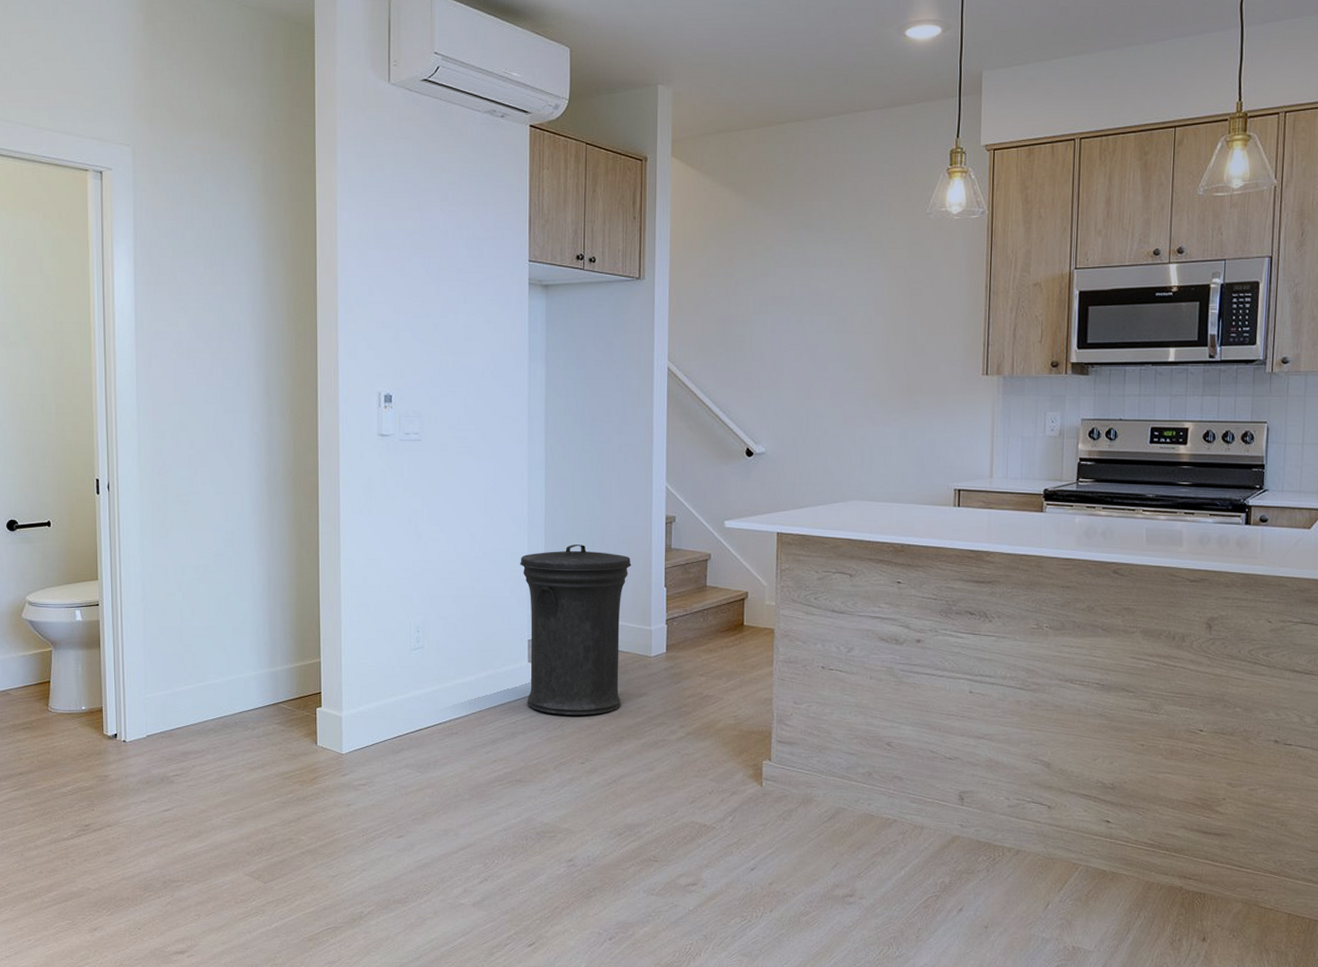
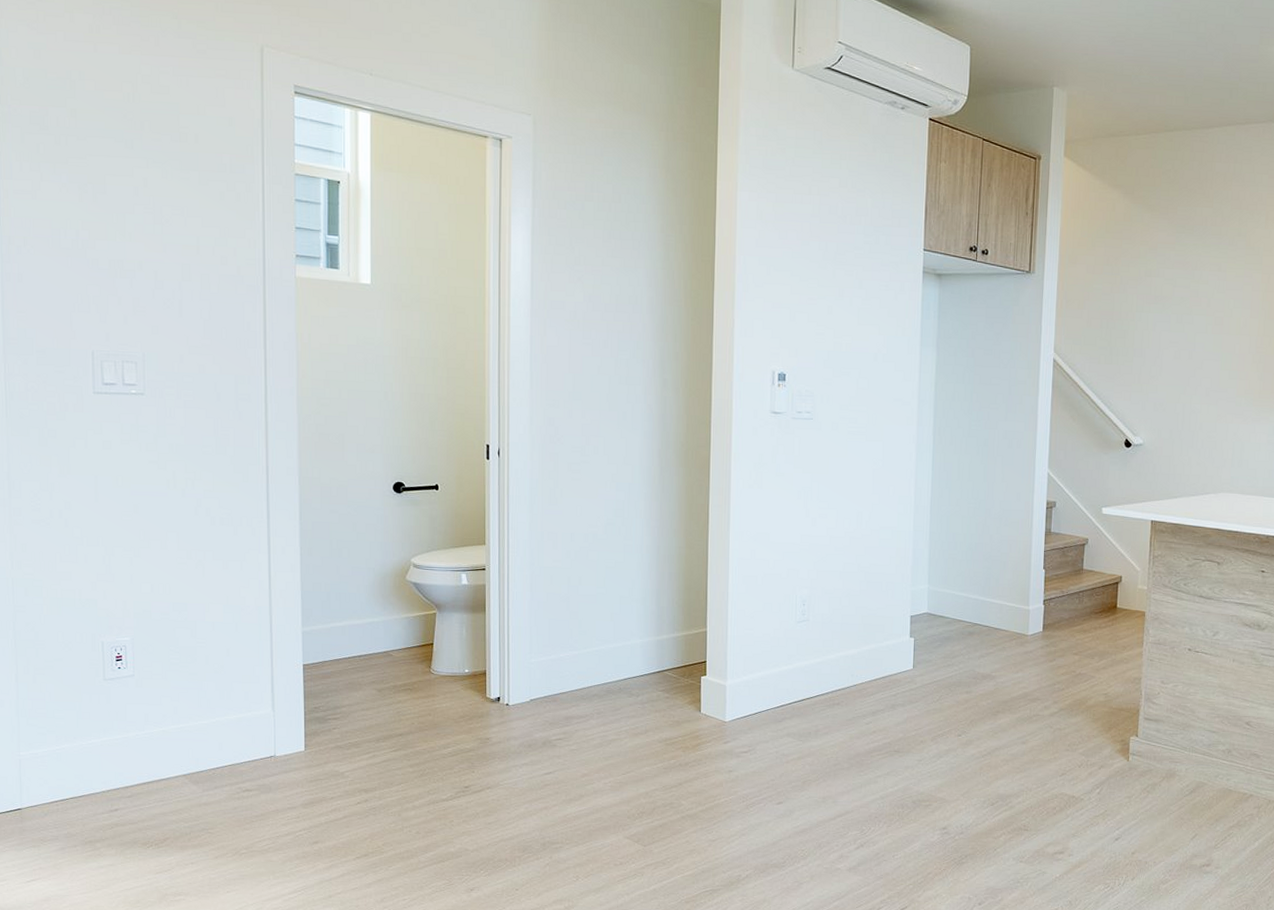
trash can: present [520,544,632,715] -> none [905,525,1013,690]

